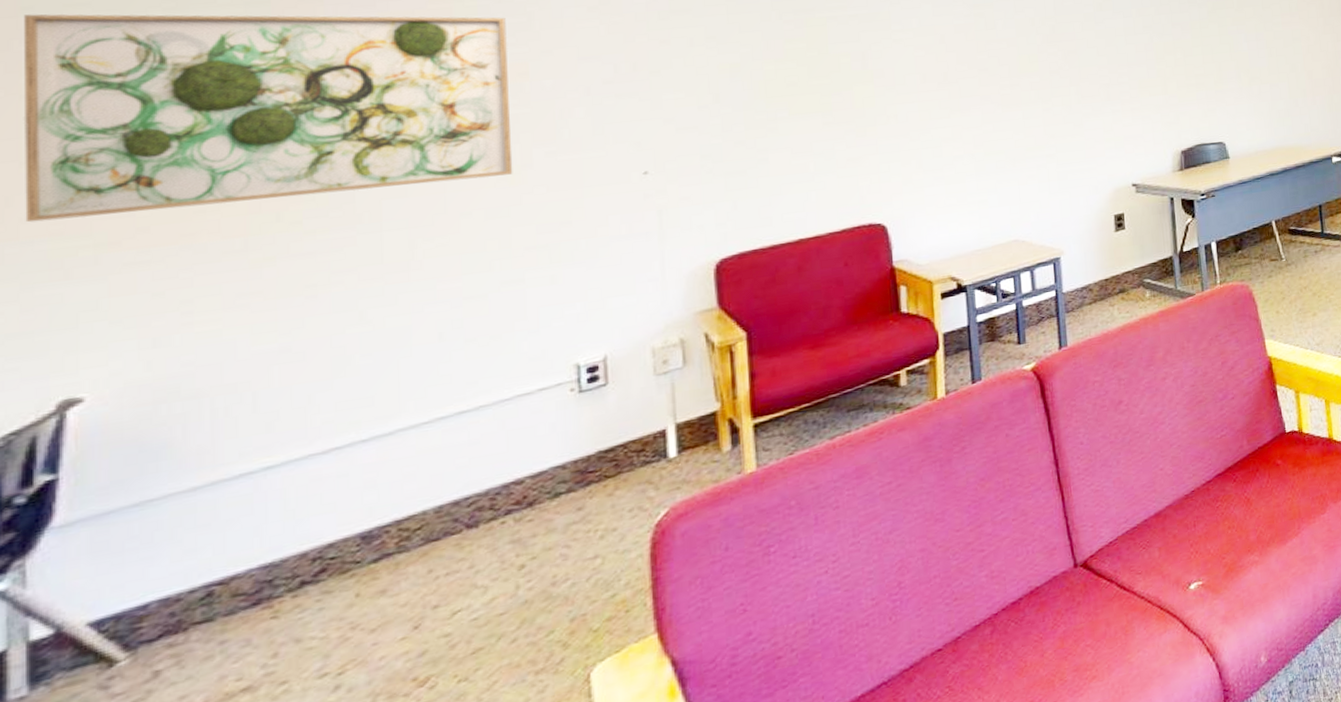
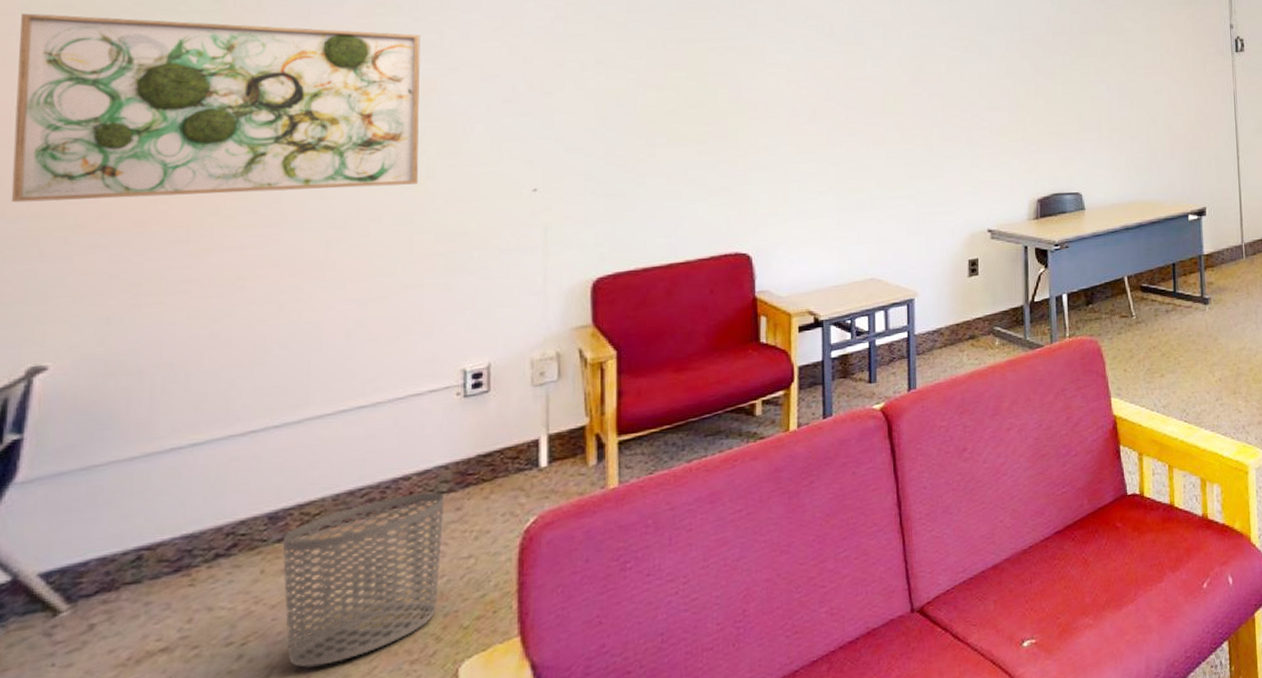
waste bin: none [379,493,564,691] -> present [282,492,445,668]

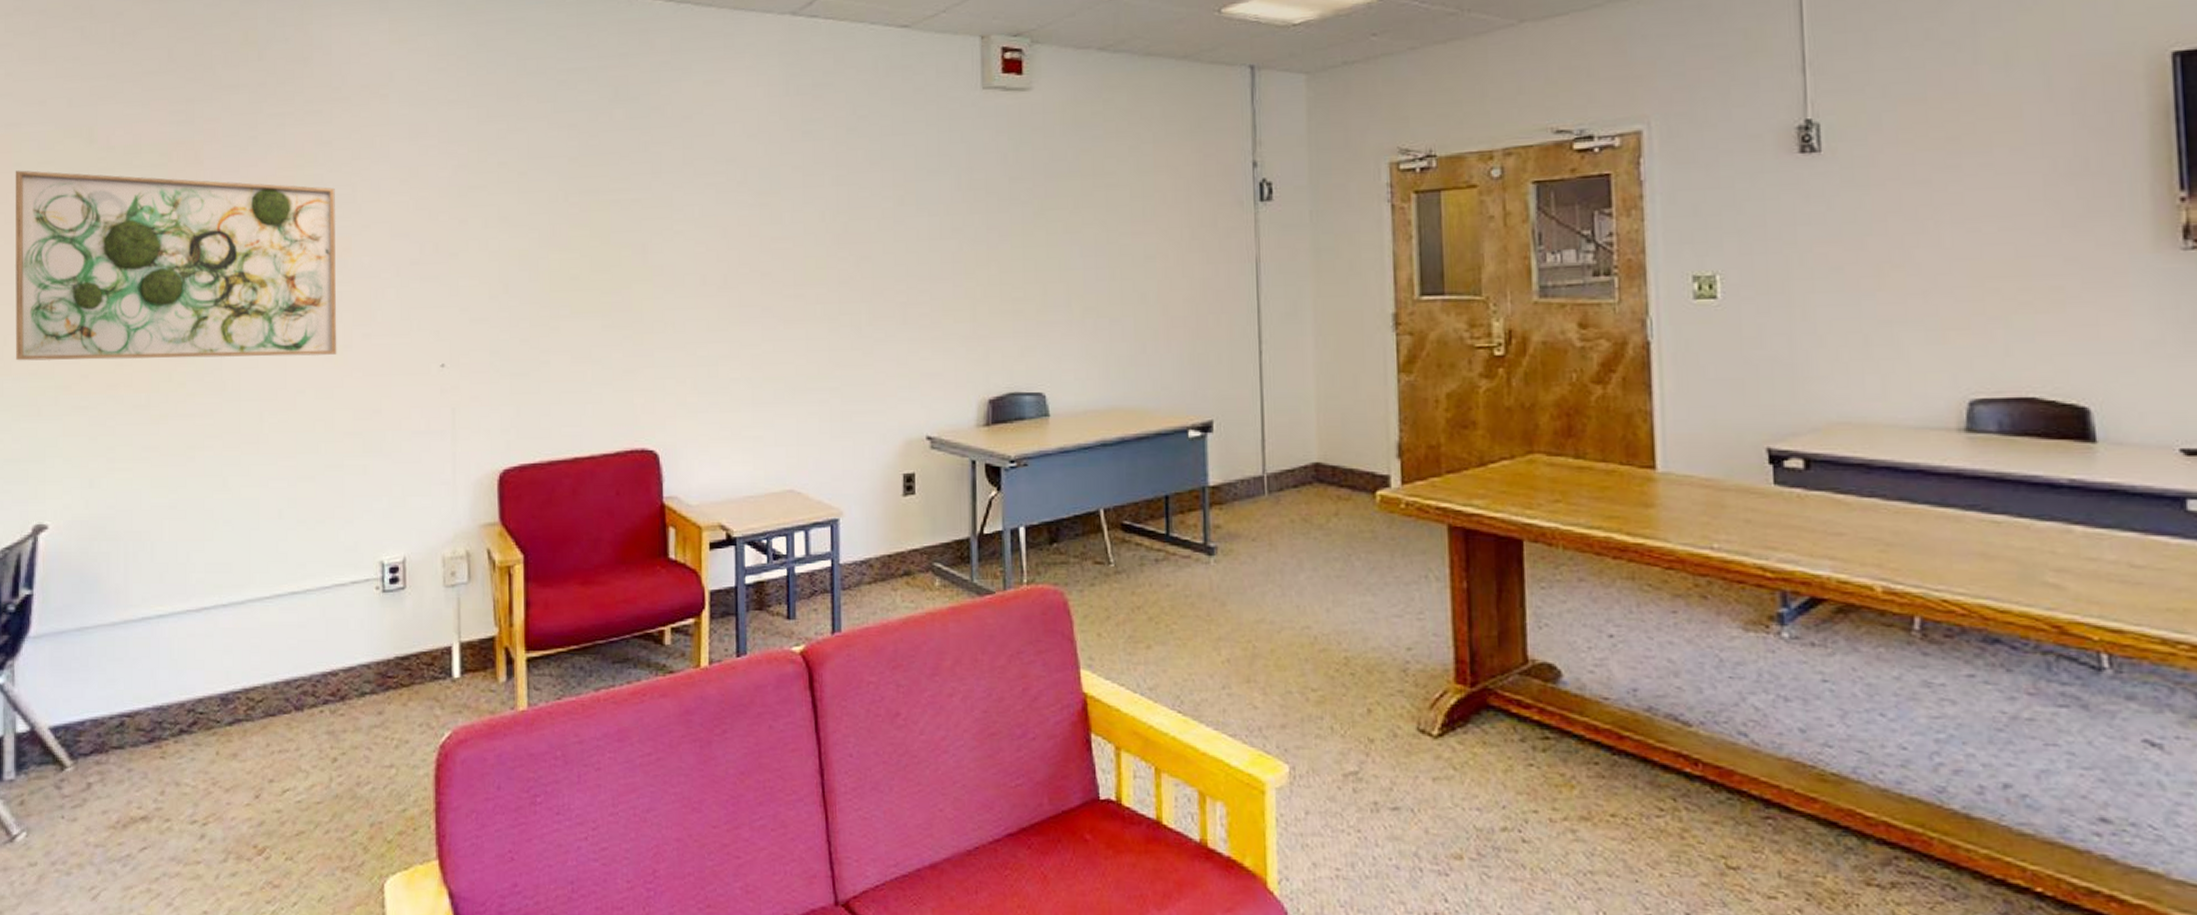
waste bin: present [282,492,445,668] -> none [232,691,368,859]

